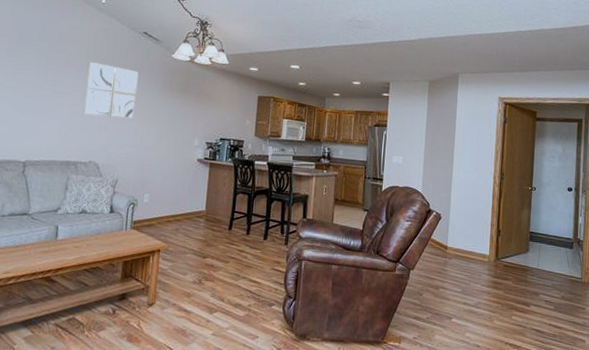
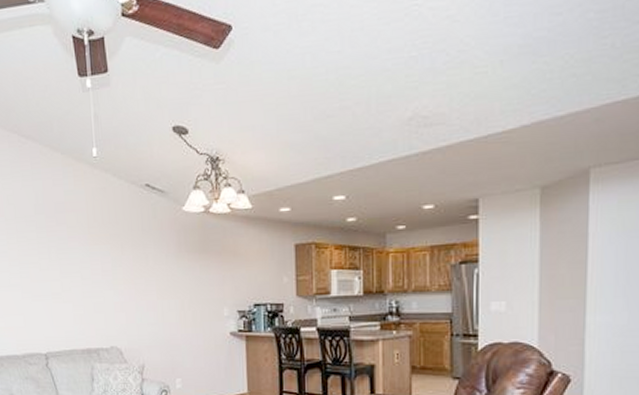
wall art: present [83,62,139,120] -> none [92,231,151,295]

